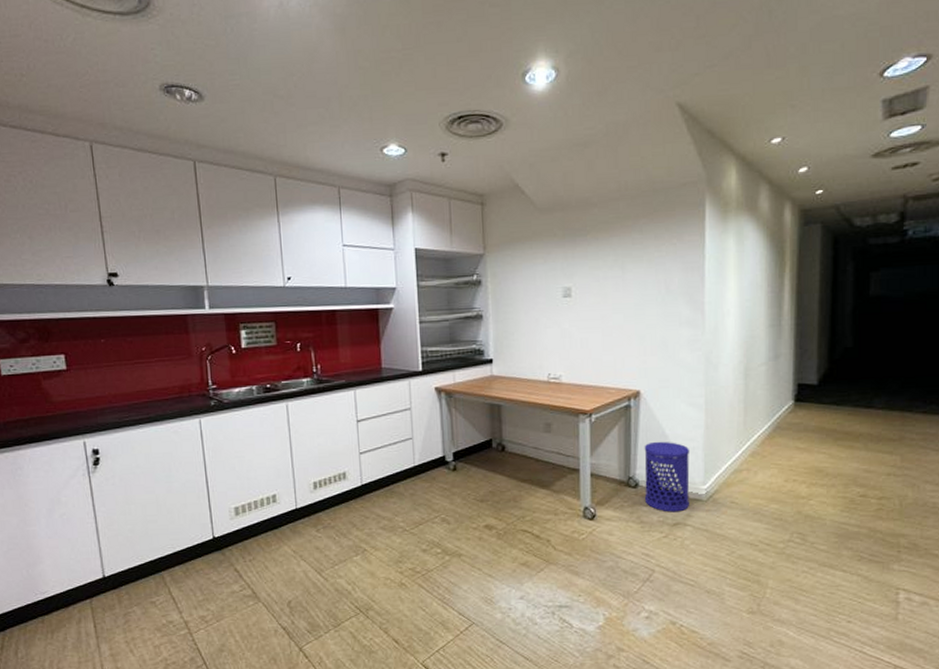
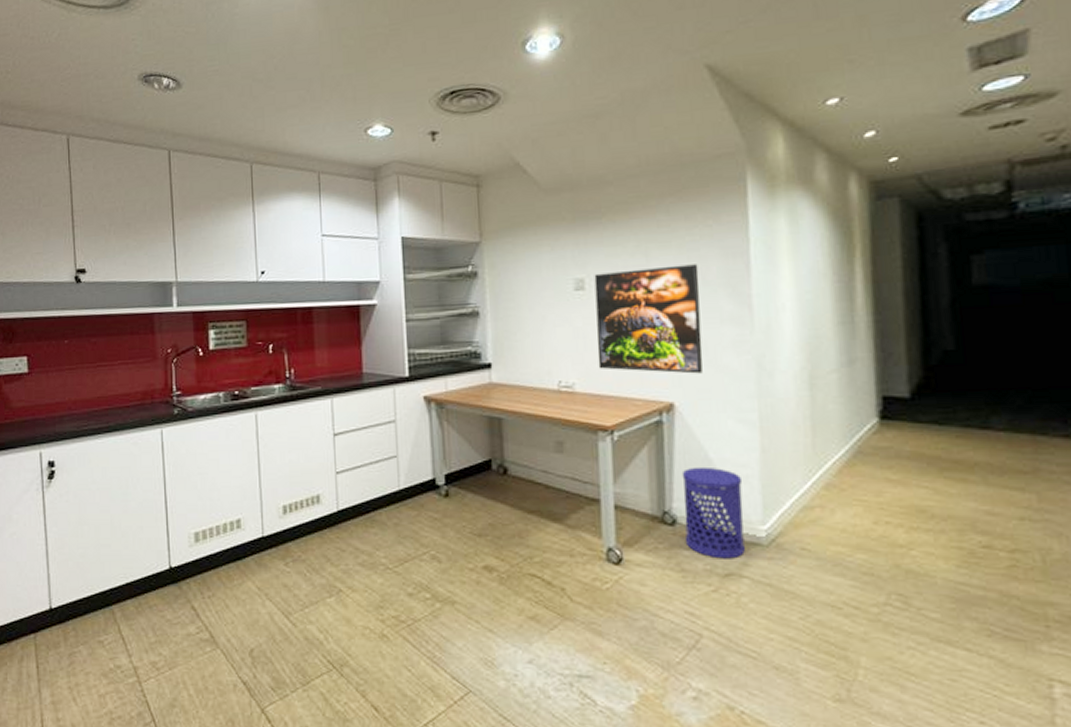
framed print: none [579,276,664,367] -> present [594,264,703,374]

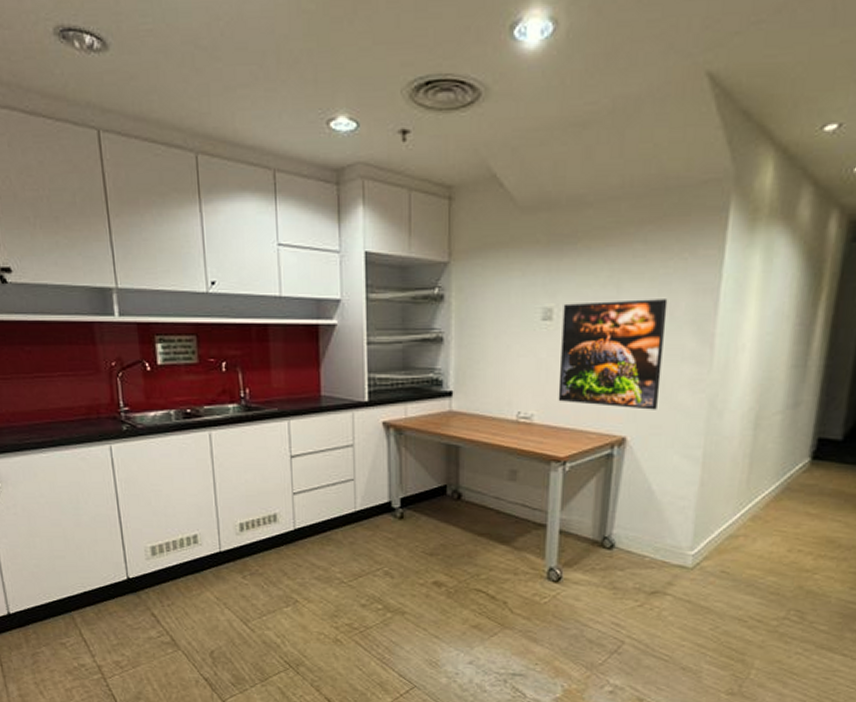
waste bin: present [681,466,745,559] -> none [619,497,680,579]

